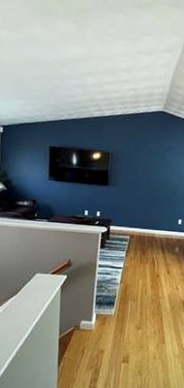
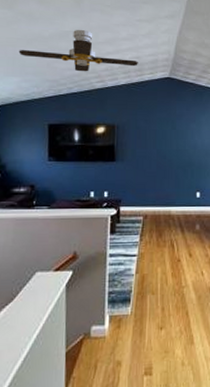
ceiling fan: none [24,57,135,100] -> present [18,29,138,72]

